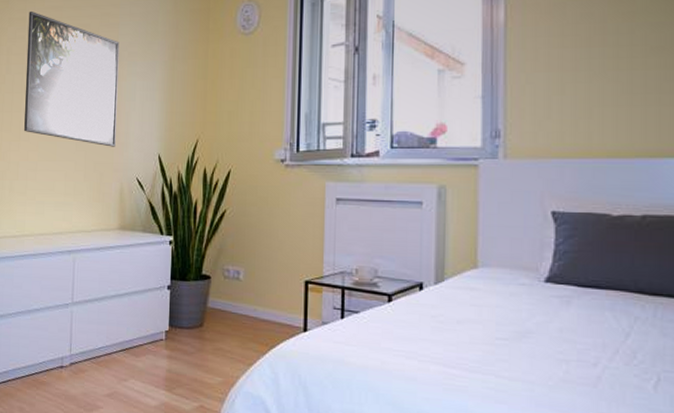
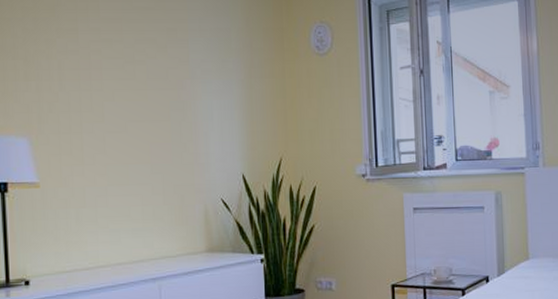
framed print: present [24,10,120,147] -> none [81,21,195,168]

